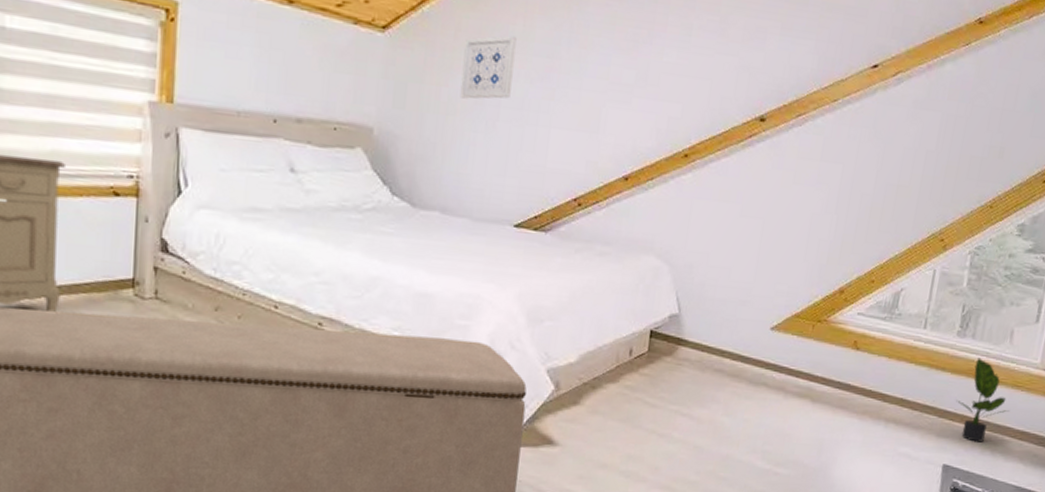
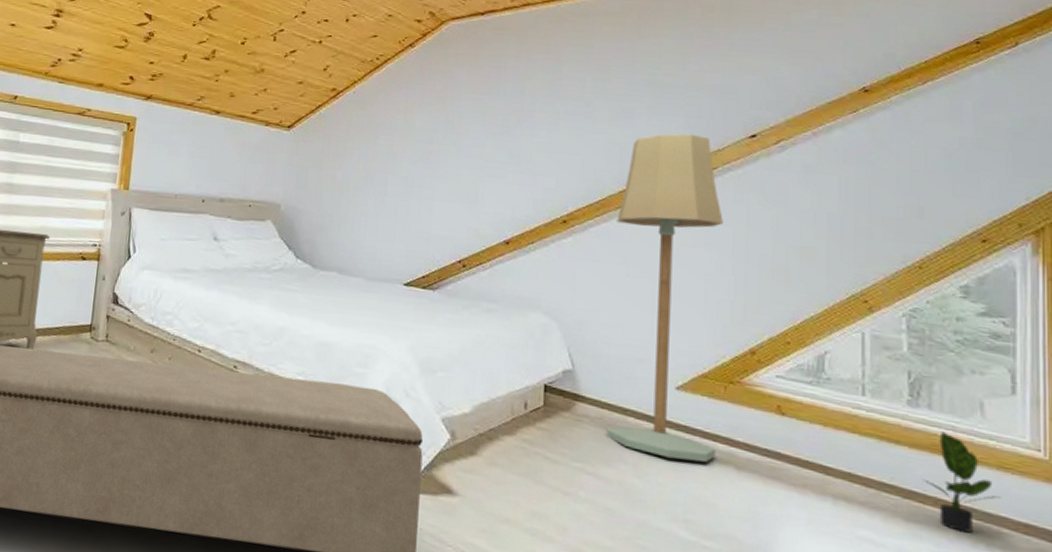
wall art: present [460,36,517,99] -> none [352,128,399,179]
floor lamp: none [703,59,836,398] -> present [606,133,723,463]

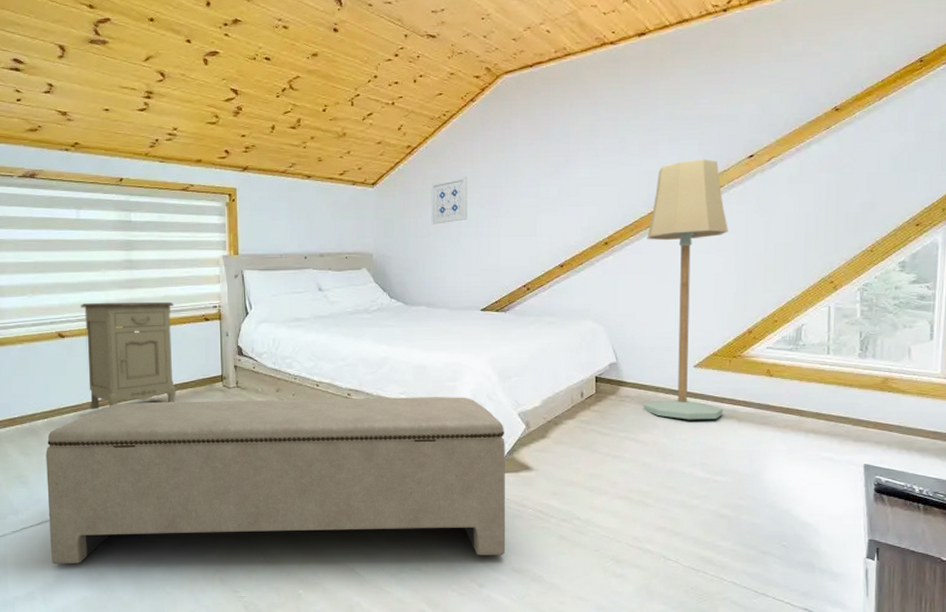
wall art: none [352,128,399,179] -> present [431,176,467,225]
potted plant: present [923,431,1000,533] -> none [867,373,918,444]

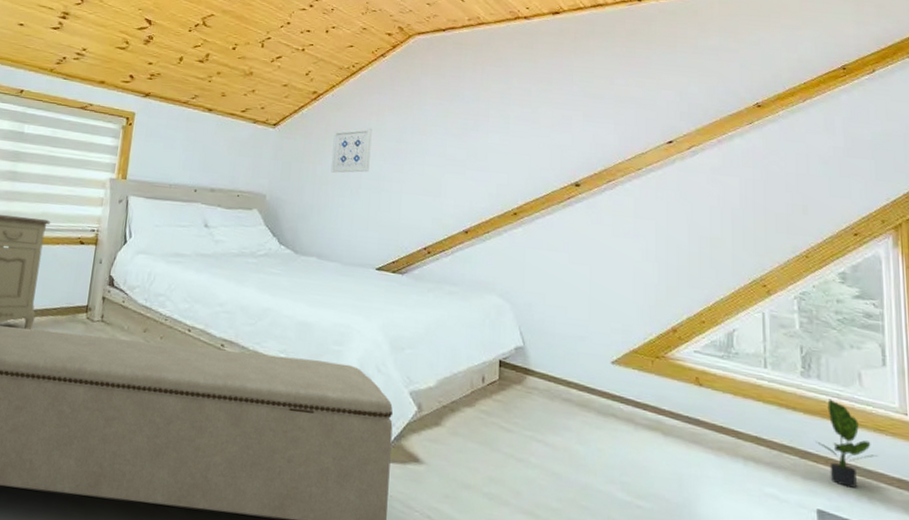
floor lamp: present [643,159,728,420] -> none [553,138,647,430]
potted plant: none [867,373,918,444] -> present [816,399,878,488]

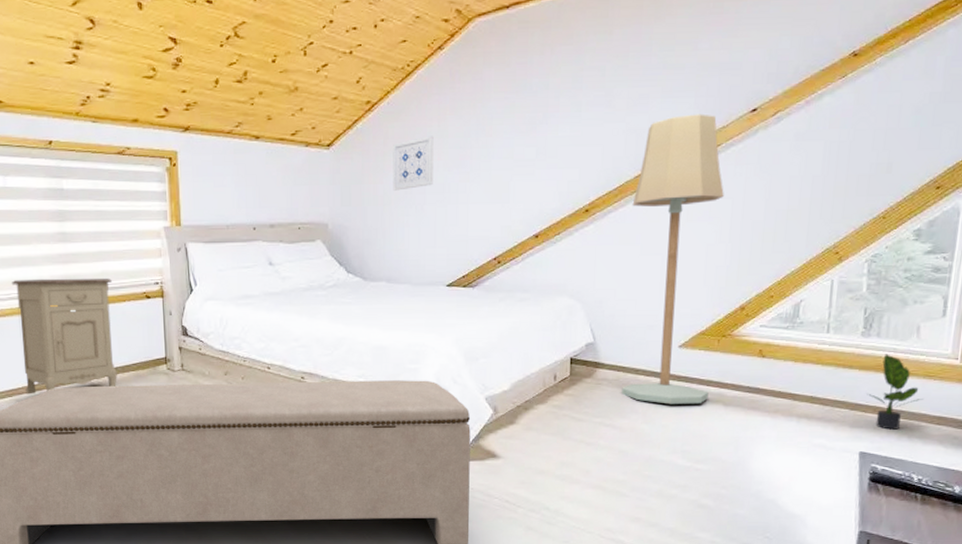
floor lamp: none [553,138,647,430] -> present [621,113,724,405]

